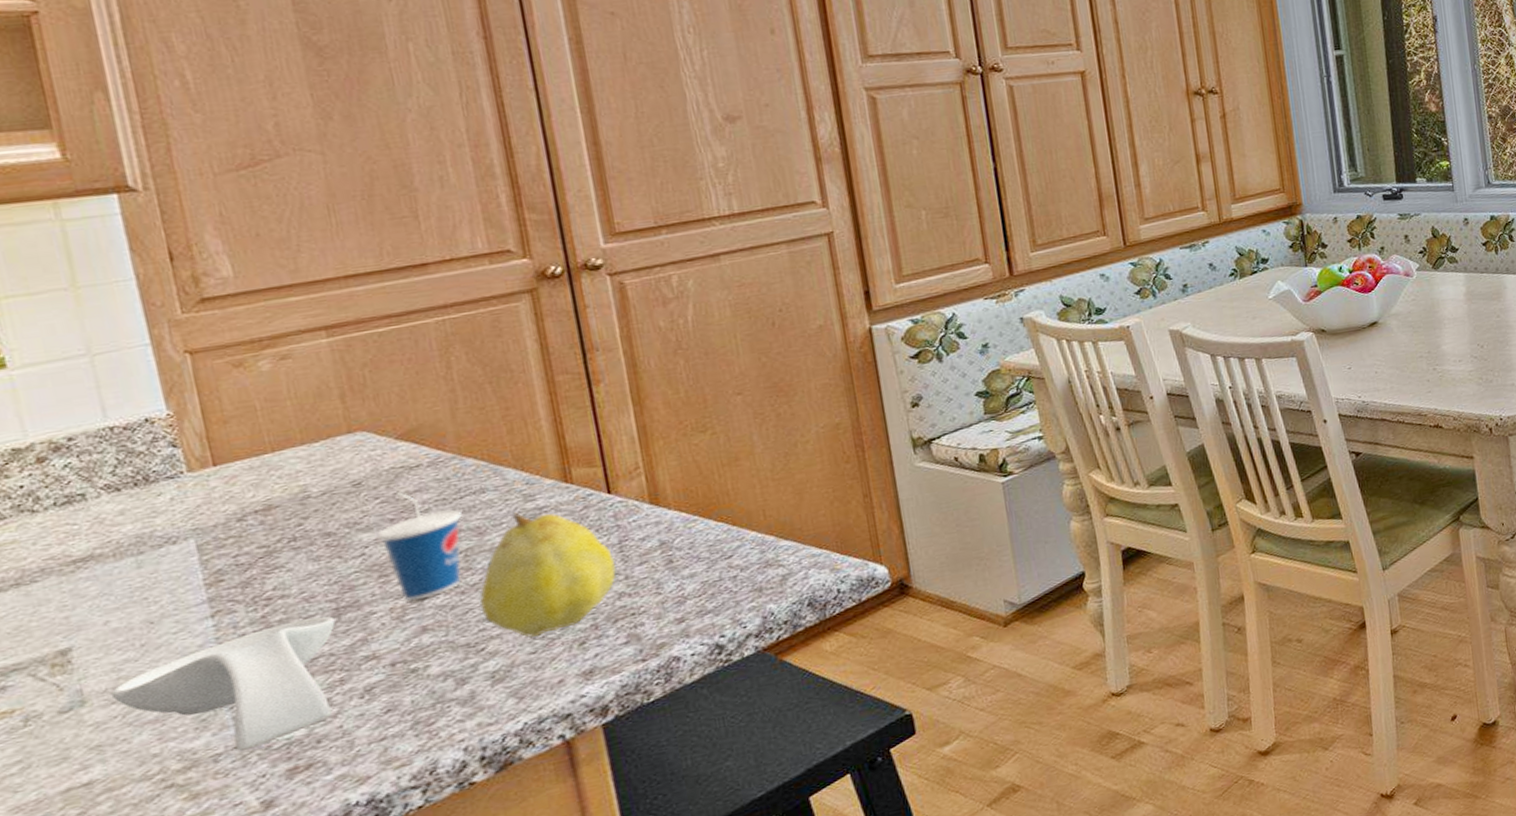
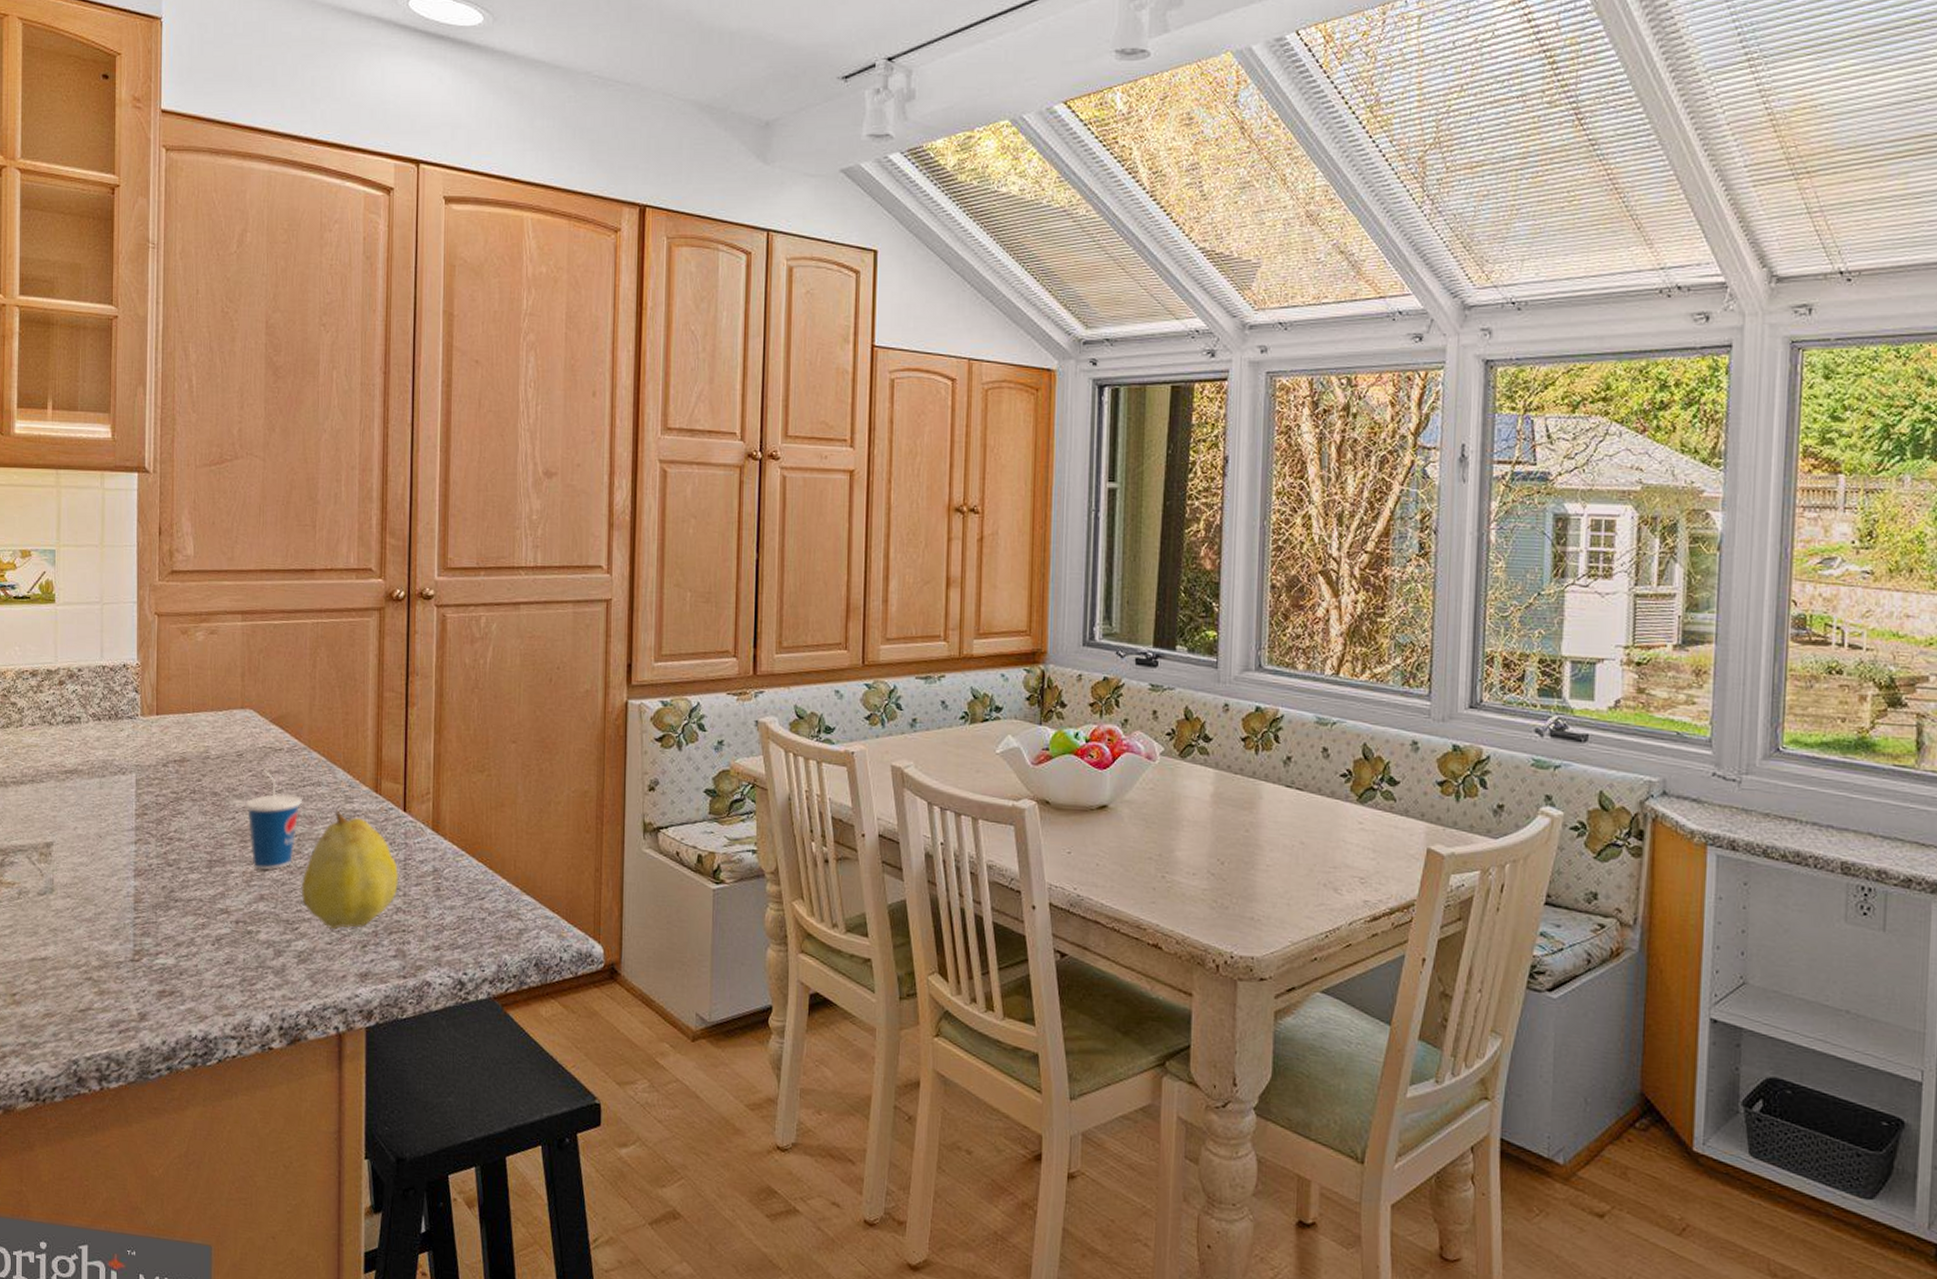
spoon rest: present [110,616,336,752] -> none [68,863,208,966]

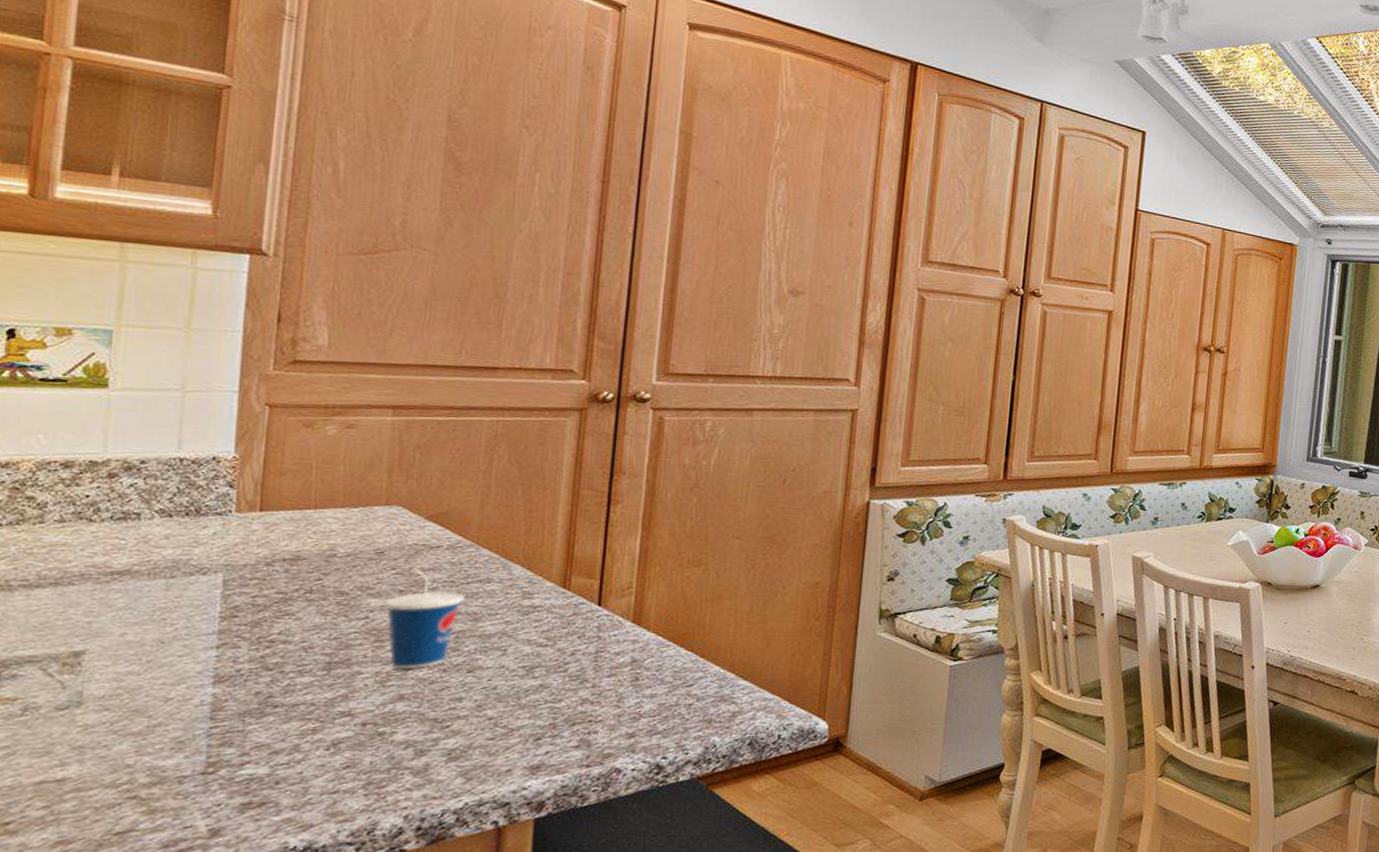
fruit: present [302,810,399,930] -> none [457,606,588,725]

